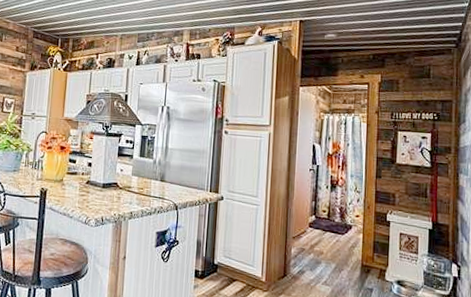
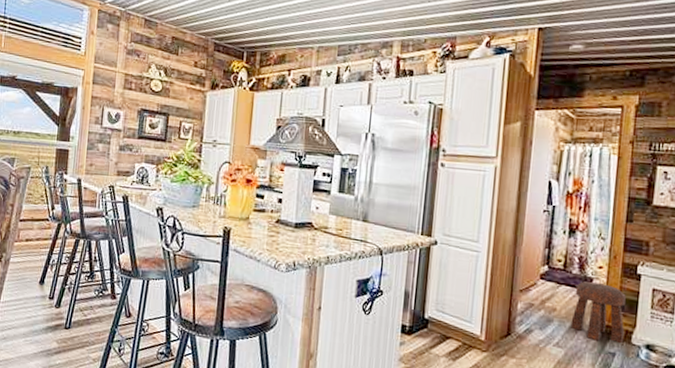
stool: none [335,228,379,281] -> present [570,281,626,344]

